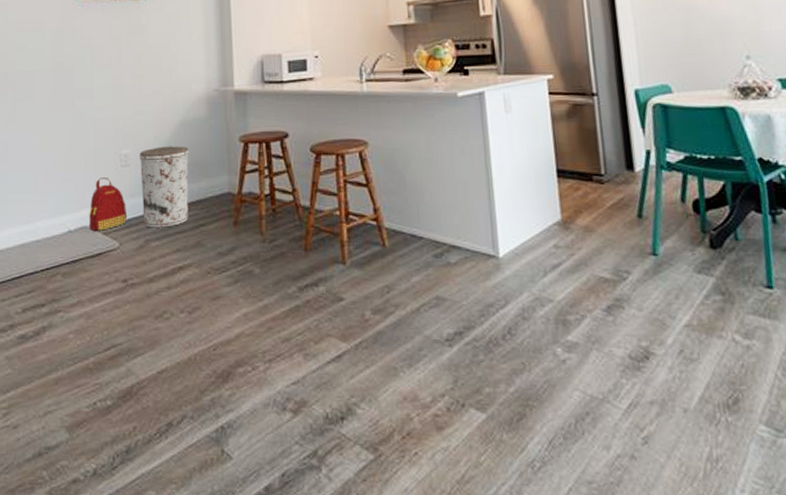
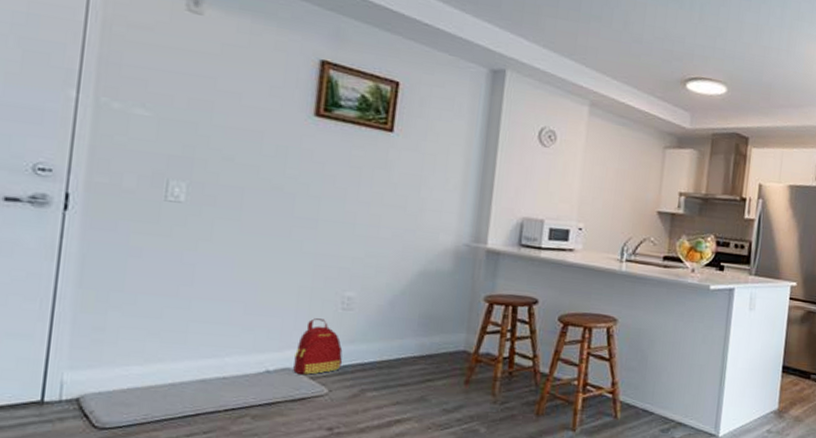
trash can: present [139,146,189,228] -> none [360,294,426,379]

